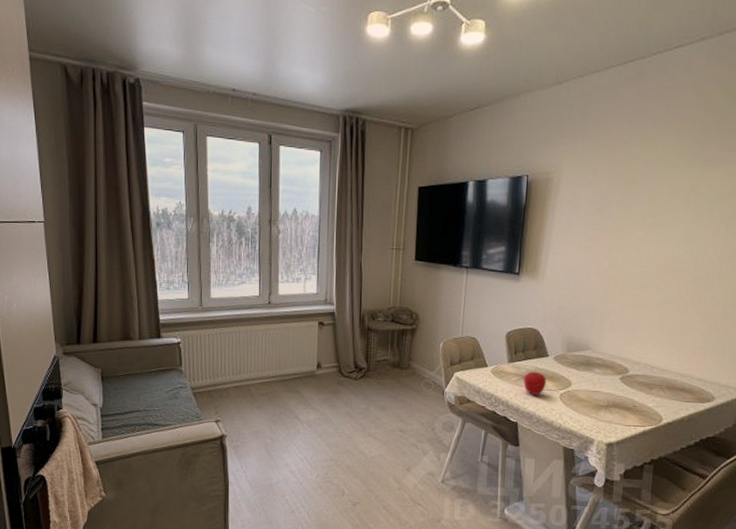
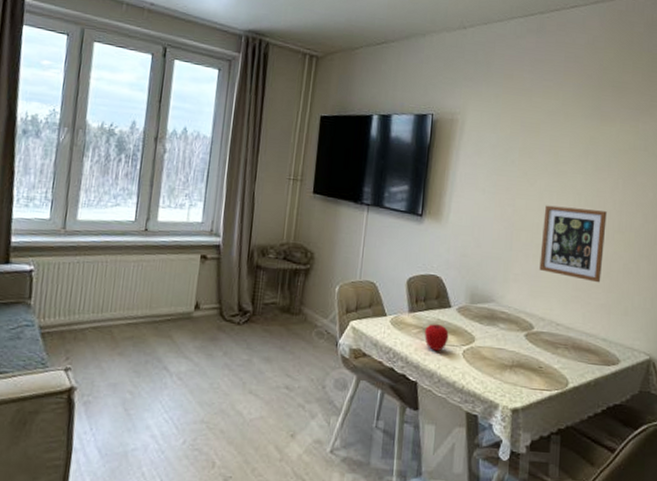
picture frame: none [635,255,707,327] -> present [539,205,607,283]

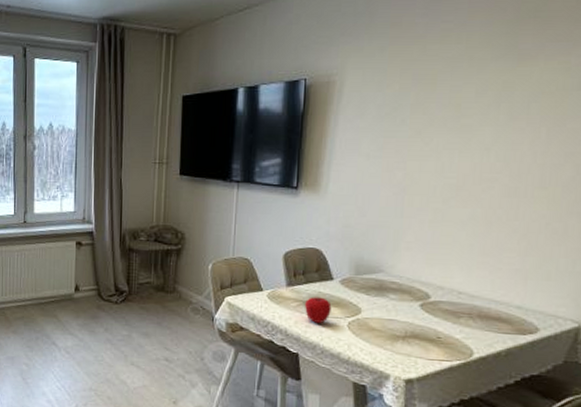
picture frame: present [539,205,607,283] -> none [437,165,524,246]

